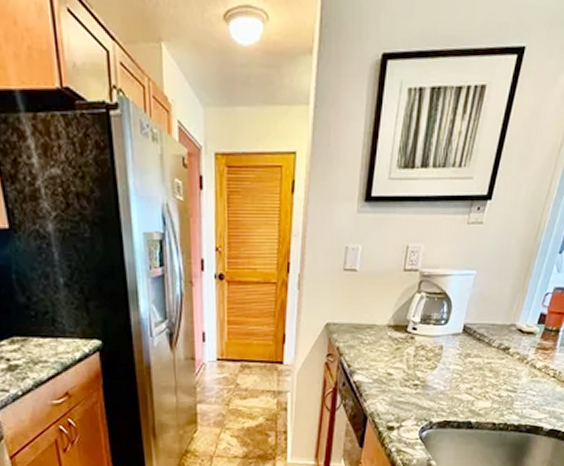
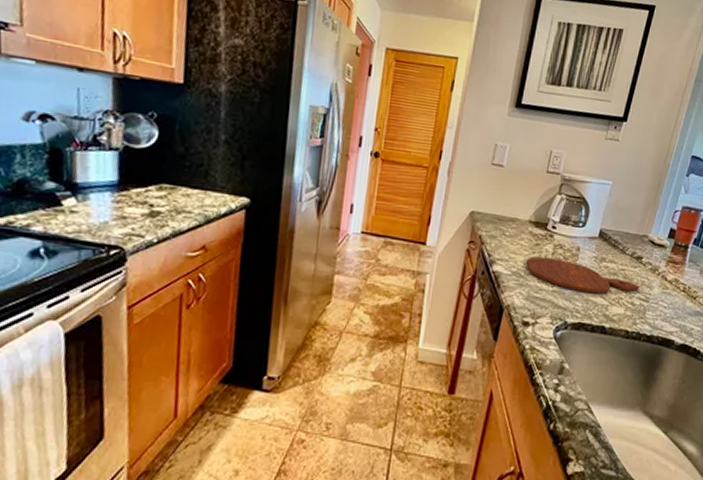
cutting board: none [387,360,508,391] -> present [525,256,640,294]

